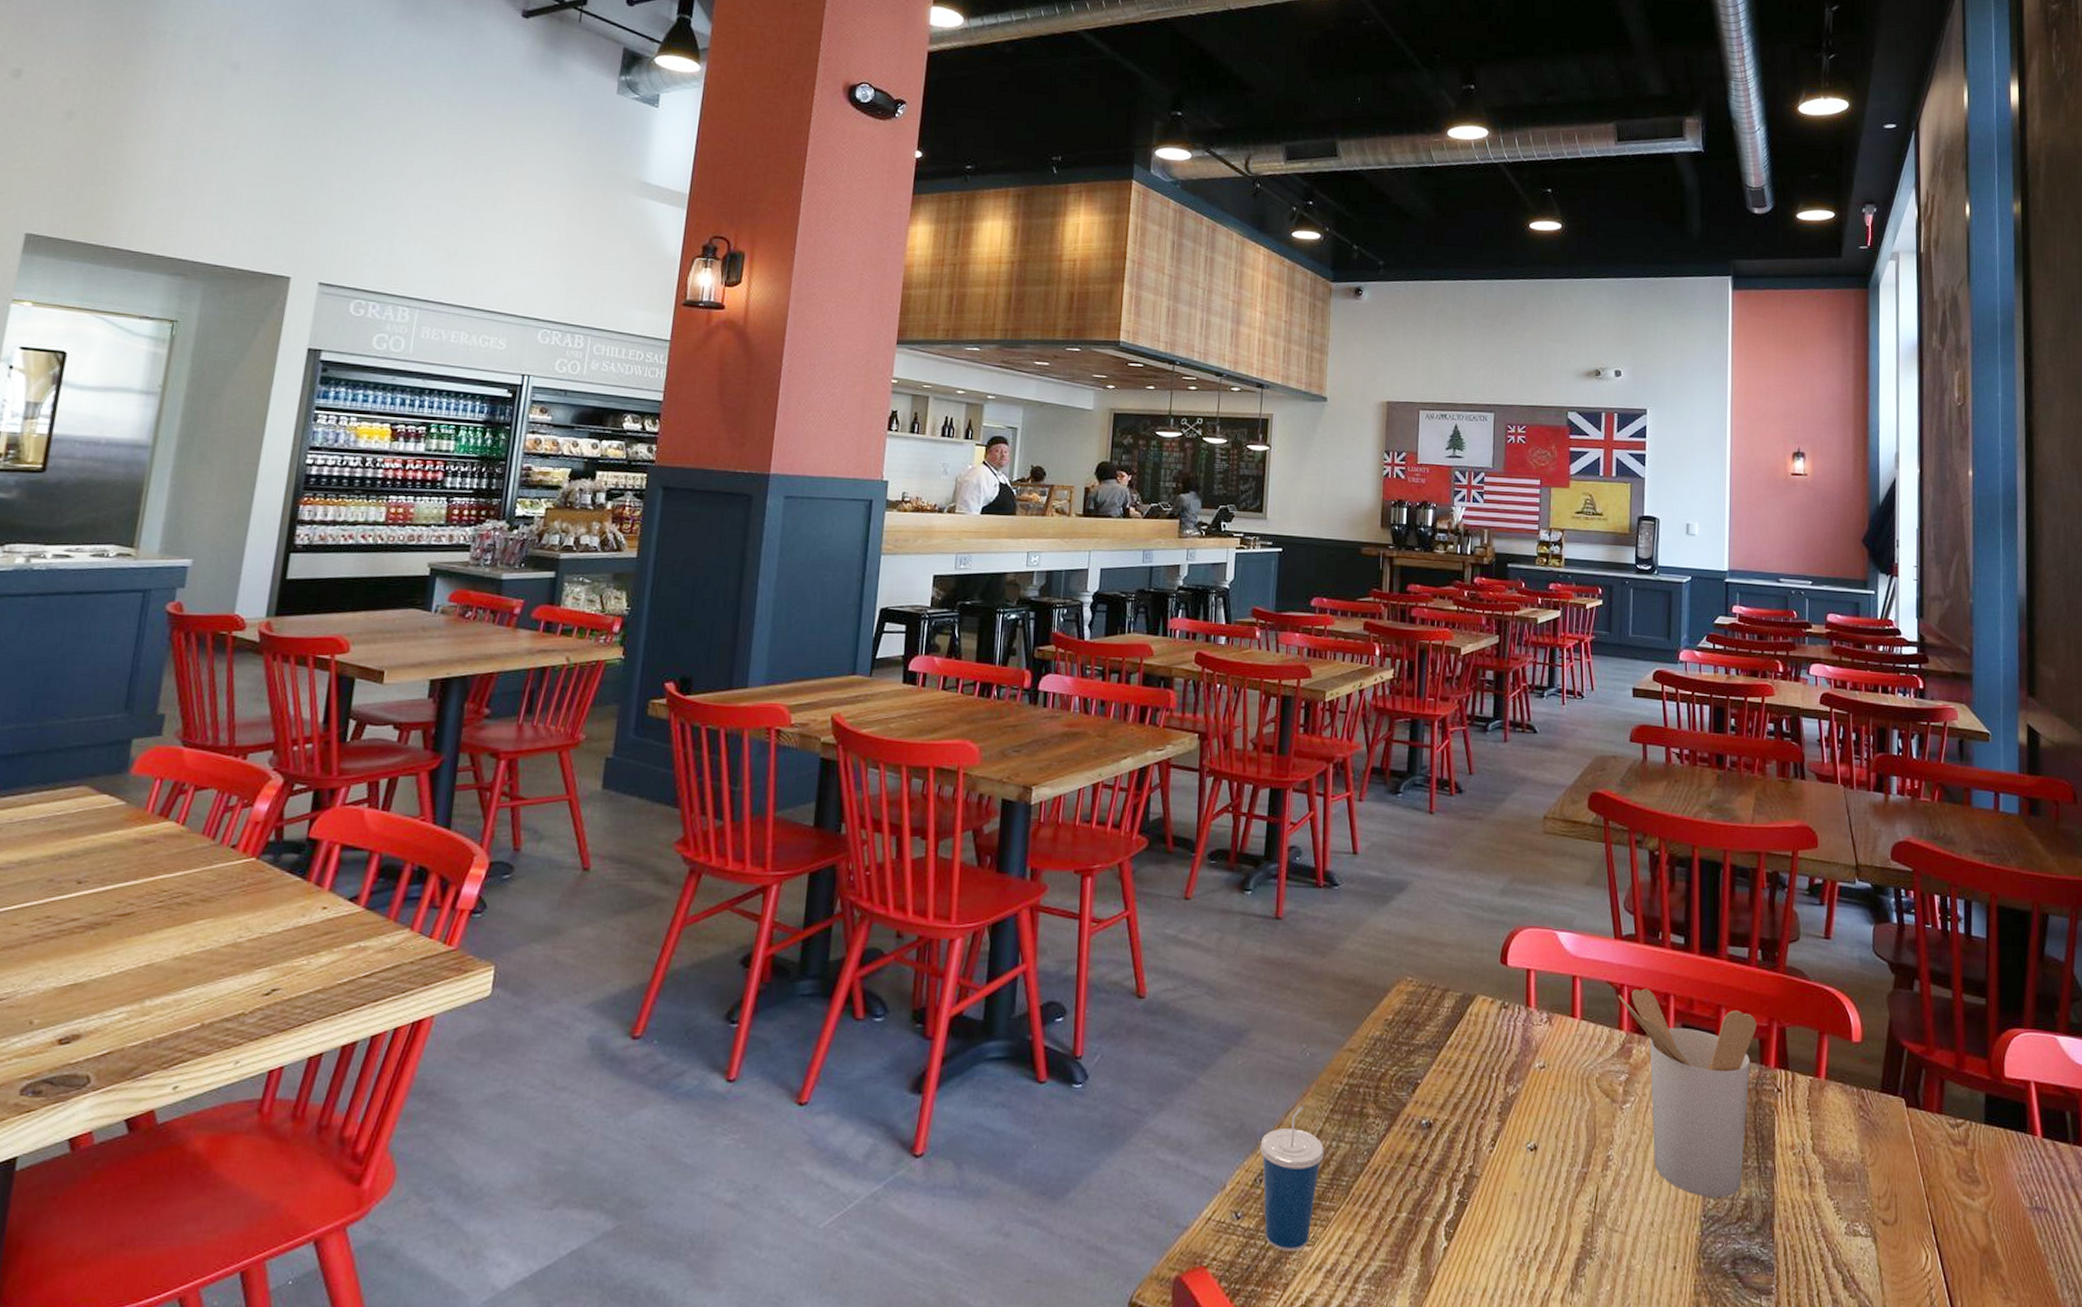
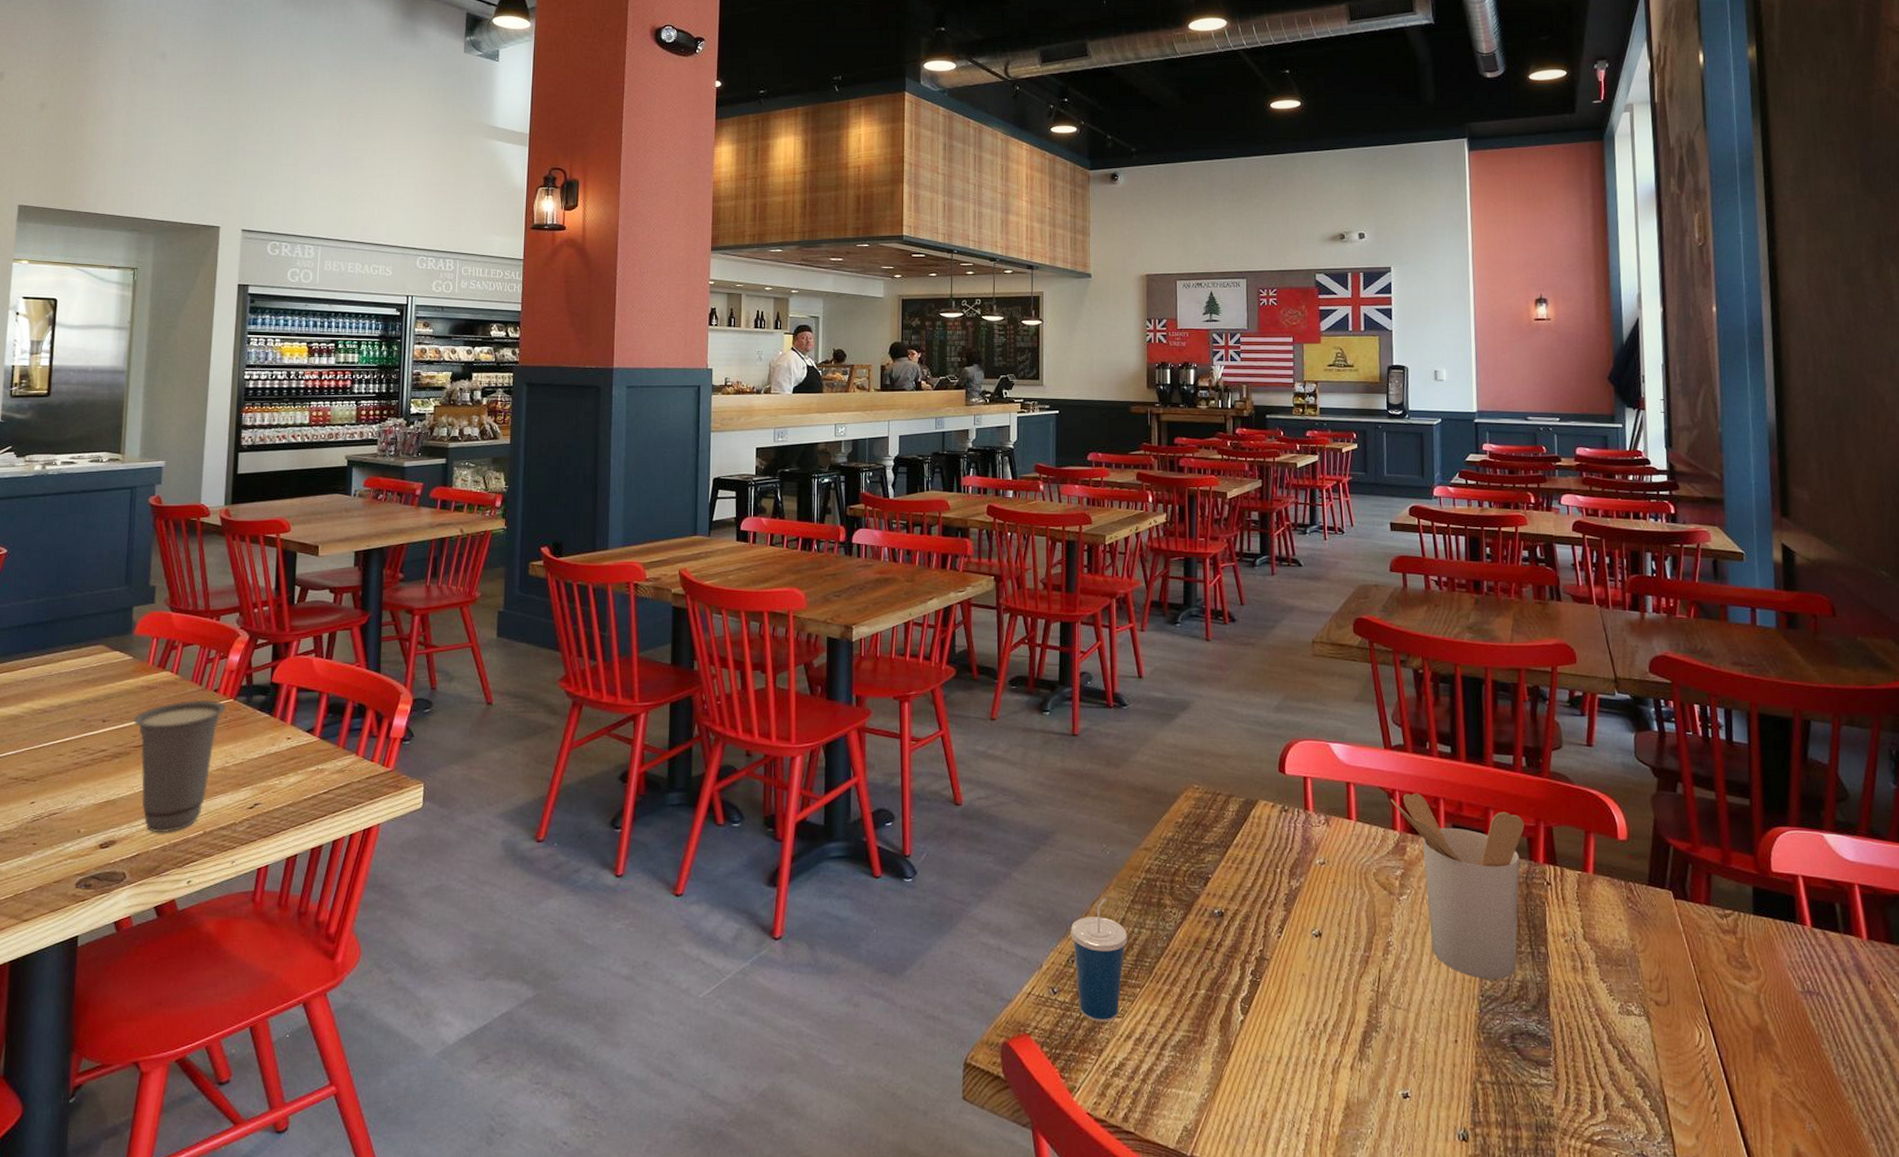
cup: none [119,857,247,1026] -> present [133,700,227,833]

